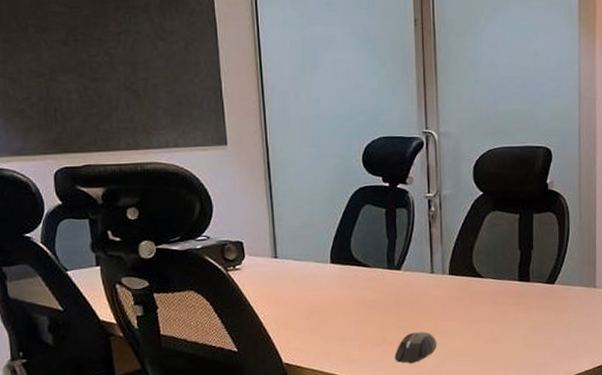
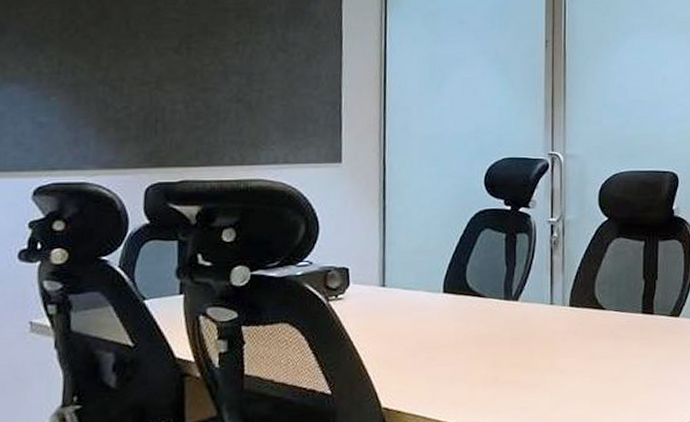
mouse: present [395,332,437,364] -> none [506,370,553,408]

